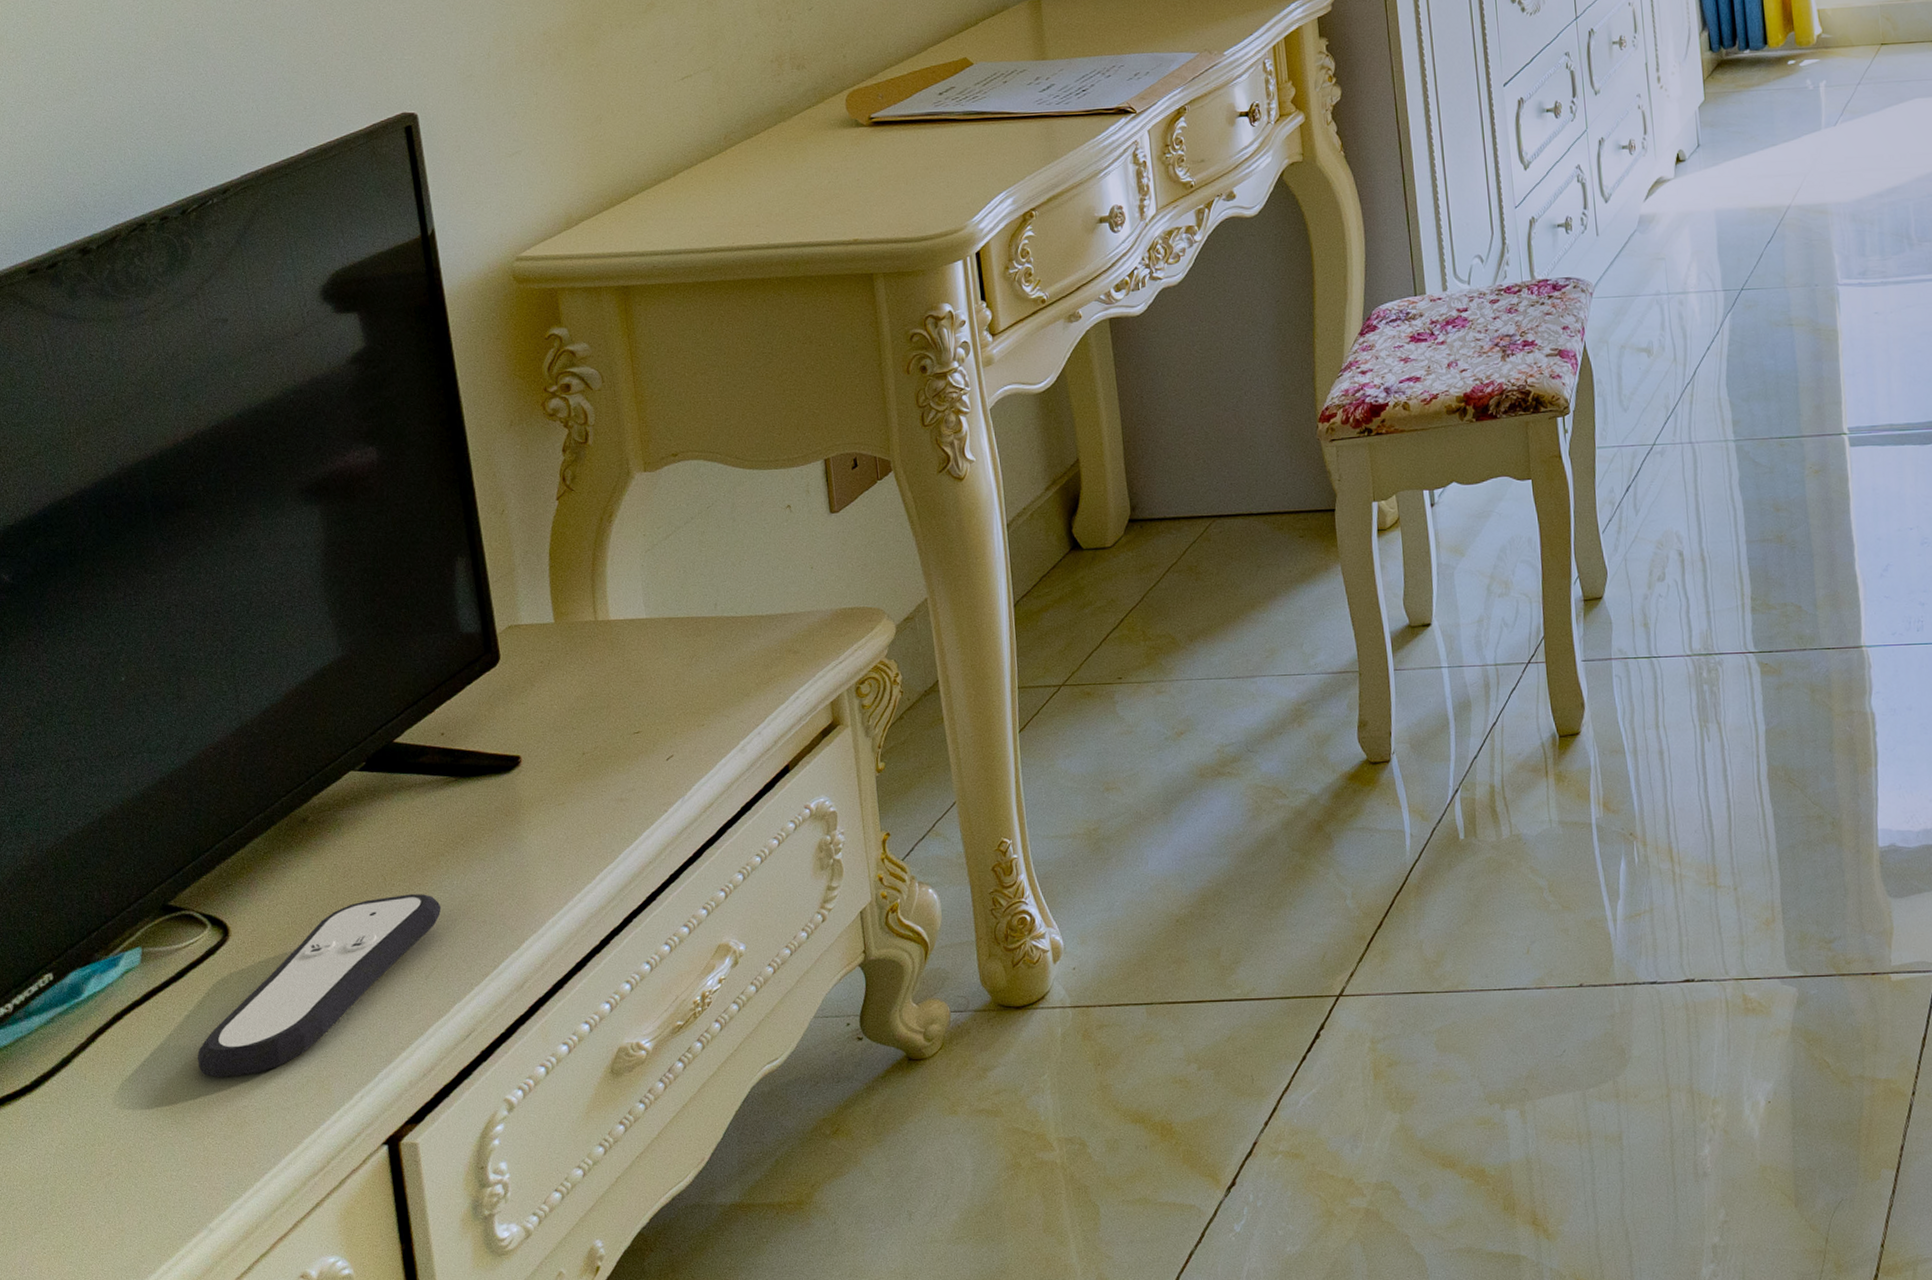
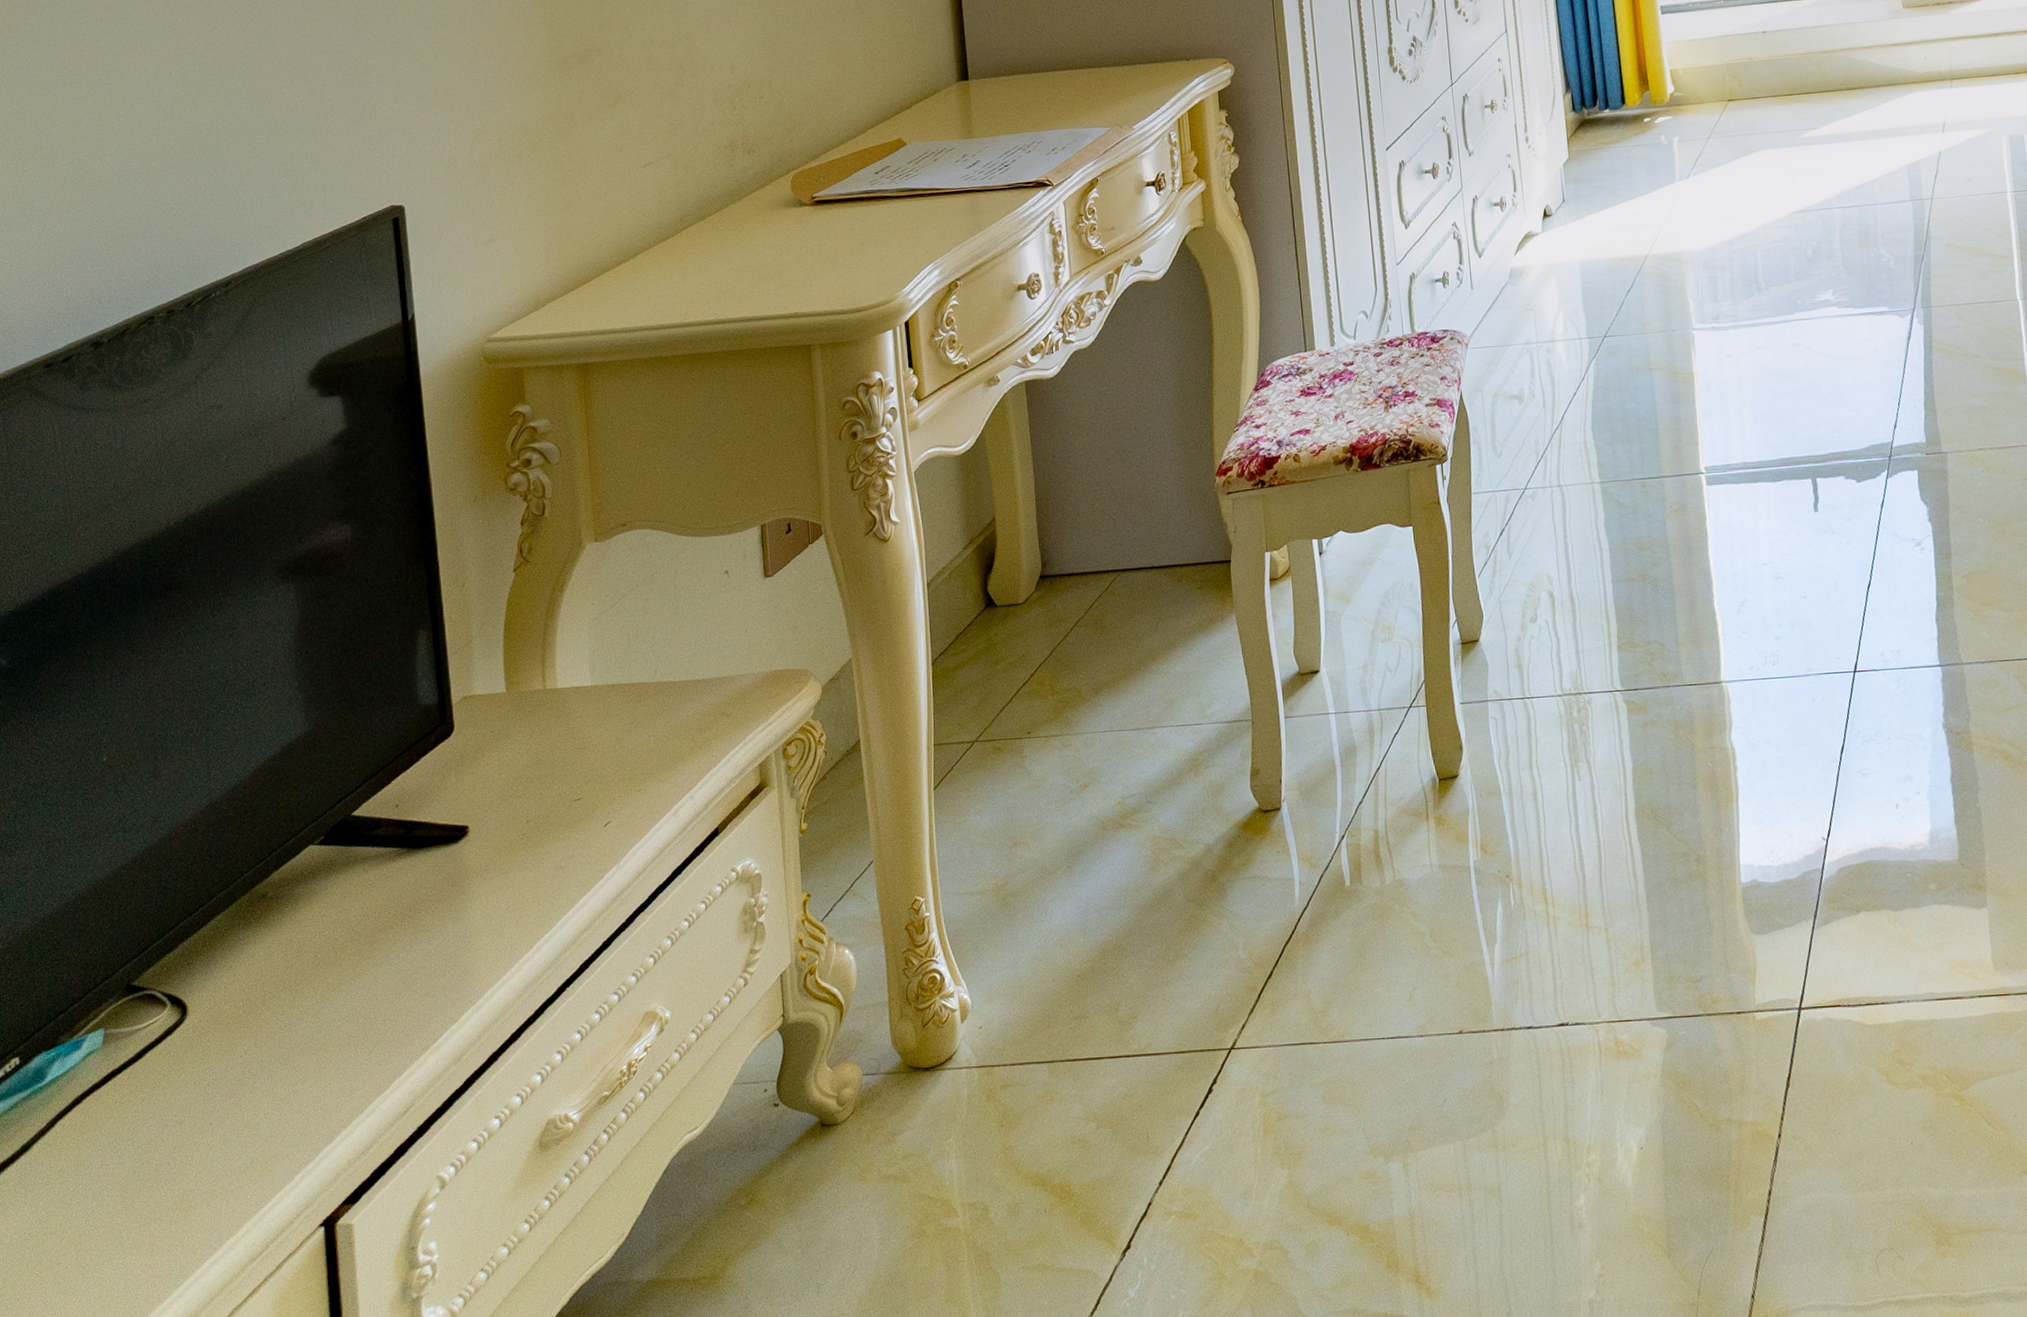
remote control: present [197,894,441,1078] -> none [149,967,387,1161]

